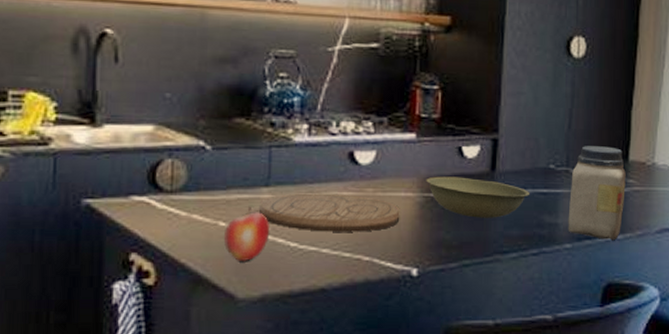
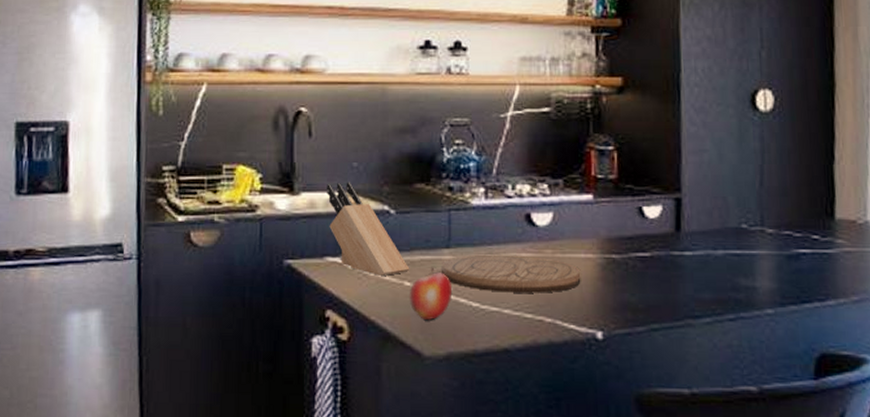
knife block: none [133,114,226,216] -> present [326,182,410,276]
bowl: present [426,176,529,218] -> none [606,237,720,281]
jar: present [568,146,626,241] -> none [767,204,834,307]

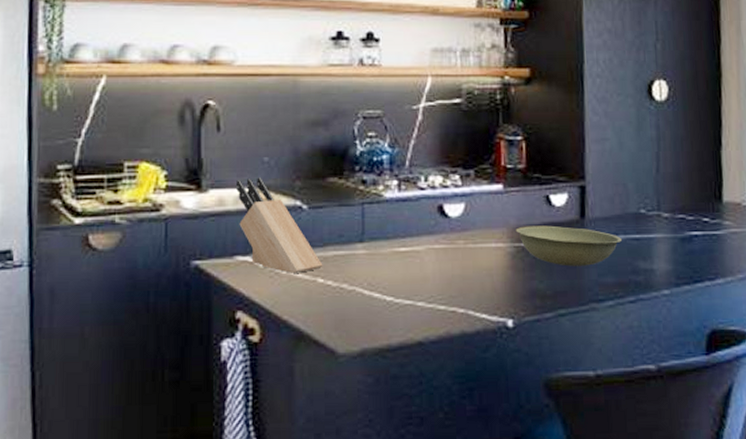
apple: present [409,266,453,320] -> none [322,261,367,316]
cutting board: present [442,254,581,293] -> none [355,247,492,285]
bowl: none [606,237,720,281] -> present [515,225,621,266]

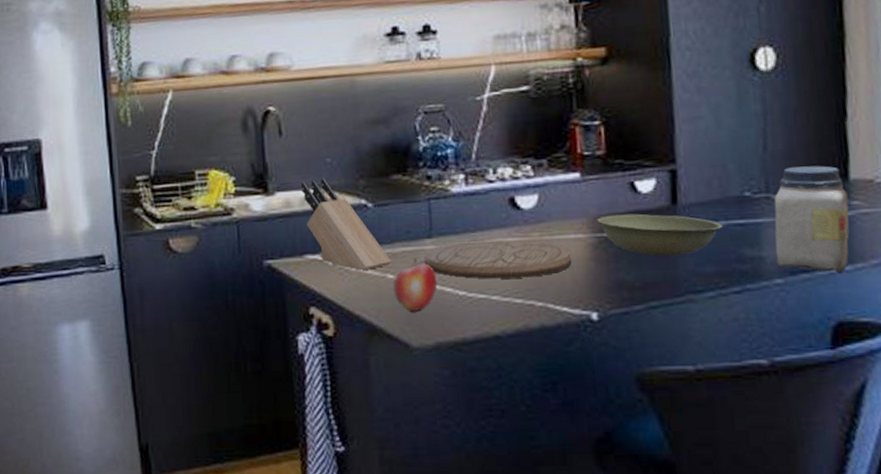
apple: none [322,261,367,316] -> present [393,257,438,311]
cutting board: none [355,247,492,285] -> present [424,240,572,279]
jar: none [663,188,722,285] -> present [774,165,850,273]

